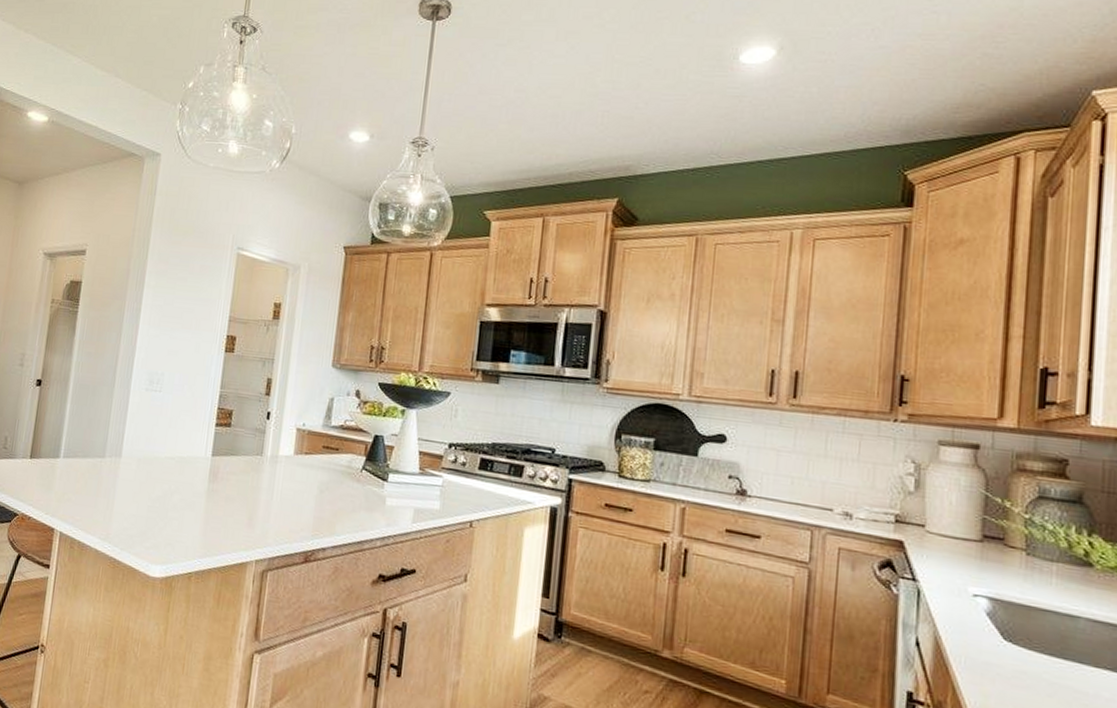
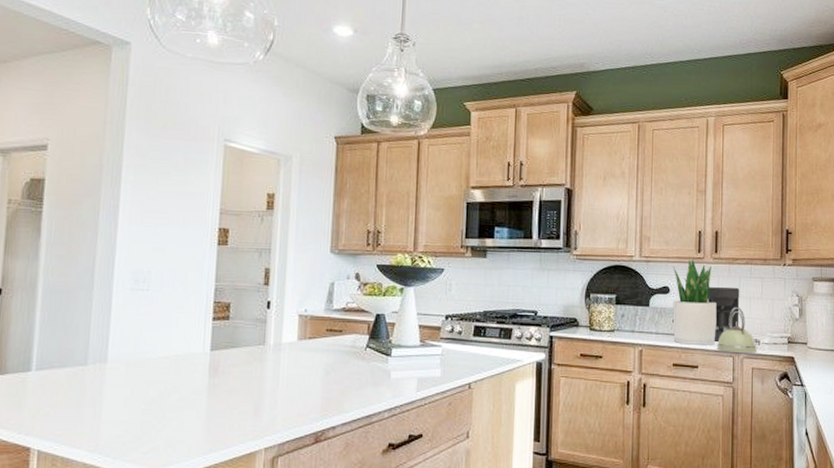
planter: none [728,404,792,513] -> present [672,260,717,345]
coffee maker: none [779,440,827,511] -> present [707,287,740,343]
kettle: none [787,467,849,530] -> present [716,306,758,354]

